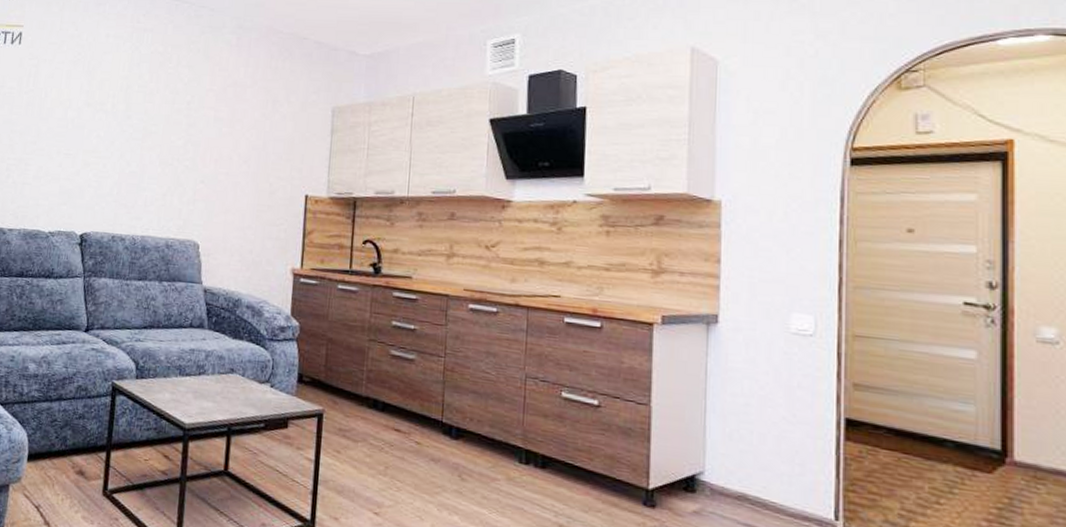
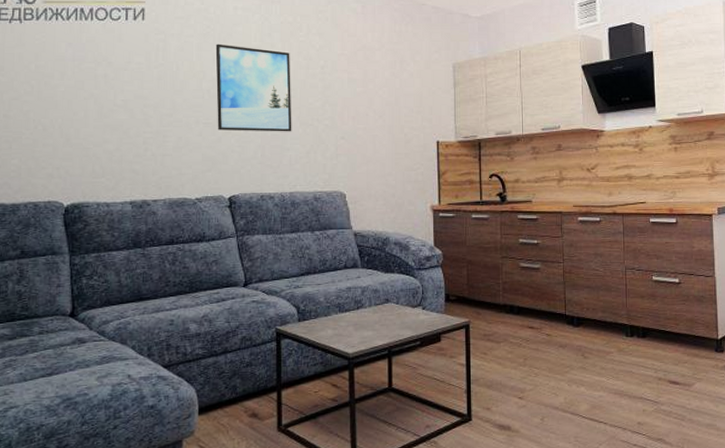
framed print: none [77,72,157,171] -> present [215,44,292,132]

